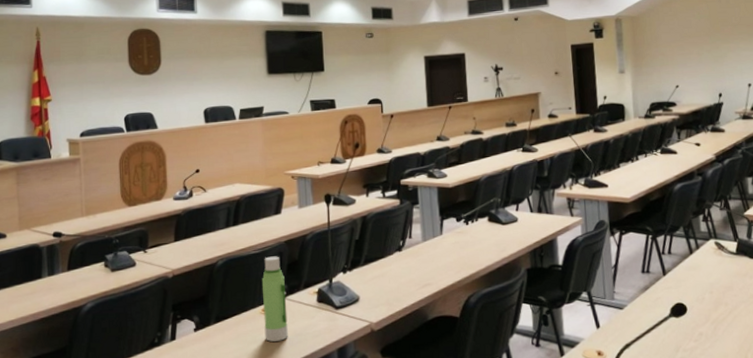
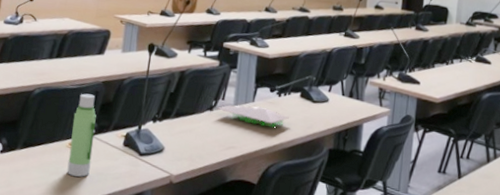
papers: none [406,238,481,258] -> present [217,105,289,128]

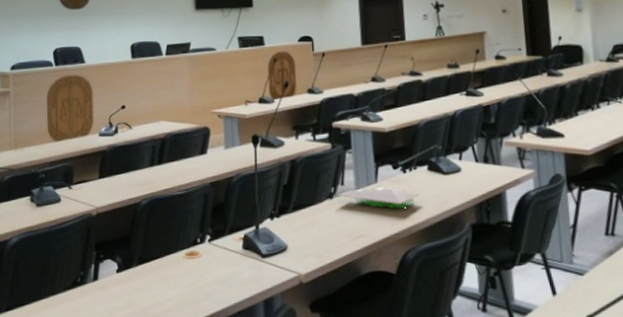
water bottle: present [66,93,96,177] -> none [185,198,212,288]

